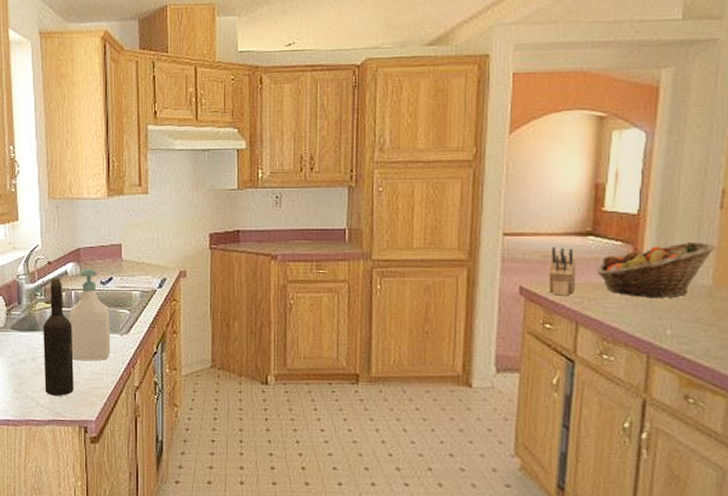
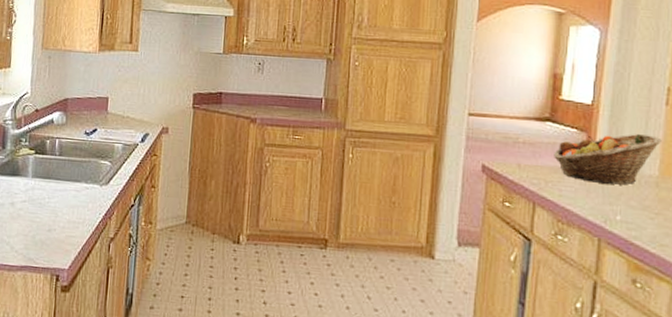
wine bottle: present [43,277,74,396] -> none [20,125,54,243]
soap bottle: present [70,269,111,361] -> none [50,118,92,210]
knife block: present [548,247,576,296] -> none [509,129,535,177]

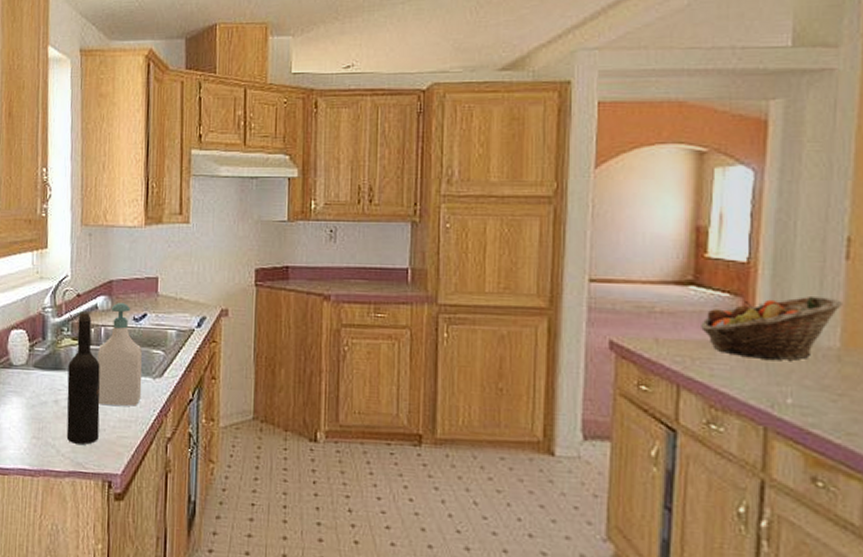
wine bottle: none [20,125,54,243] -> present [66,311,100,445]
soap bottle: none [50,118,92,210] -> present [98,303,143,406]

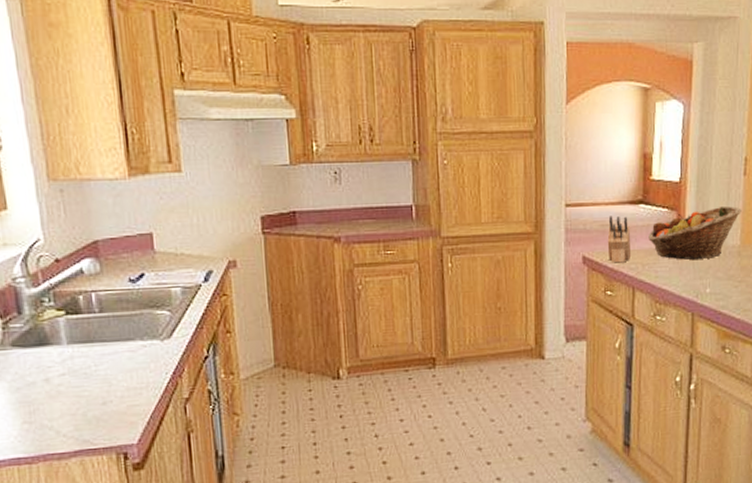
wine bottle: present [66,311,100,445] -> none [56,277,106,421]
soap bottle: present [98,303,143,406] -> none [91,264,150,377]
knife block: none [643,296,676,354] -> present [607,216,632,263]

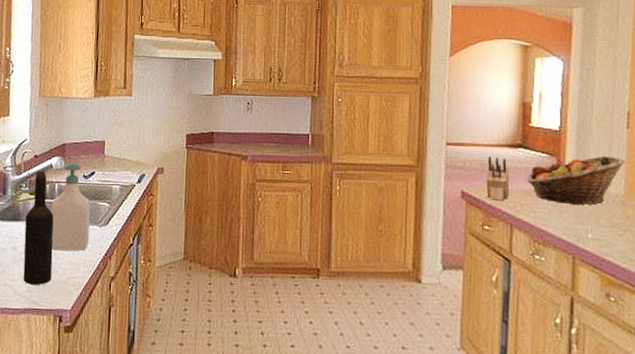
wine bottle: none [56,277,106,421] -> present [23,170,54,285]
soap bottle: none [91,264,150,377] -> present [51,163,91,251]

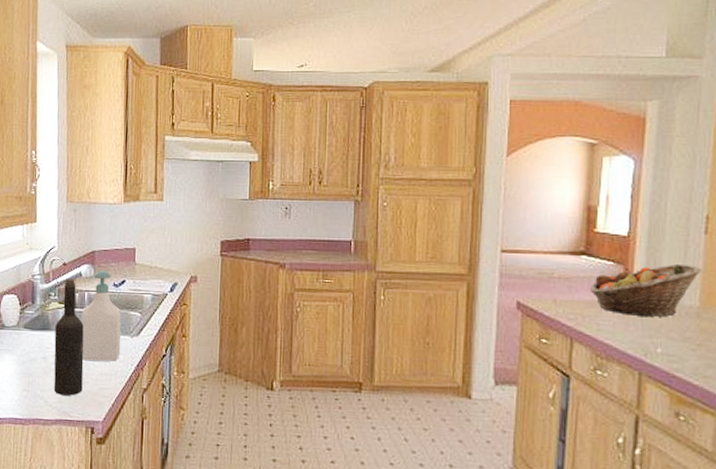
knife block: present [486,156,510,201] -> none [544,264,571,312]

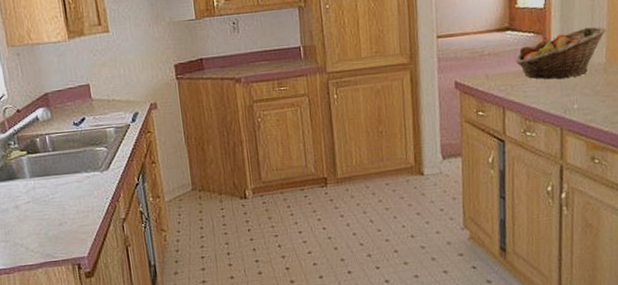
wine bottle: present [53,278,84,396] -> none [21,124,62,240]
soap bottle: present [82,271,122,362] -> none [46,111,94,203]

